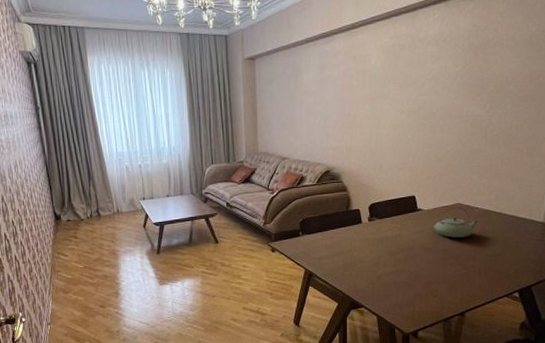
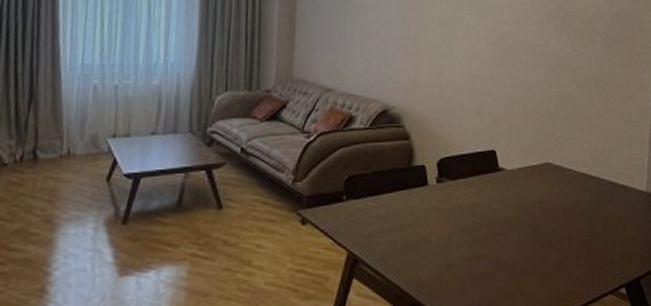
teapot: present [434,206,478,238] -> none [520,167,572,209]

